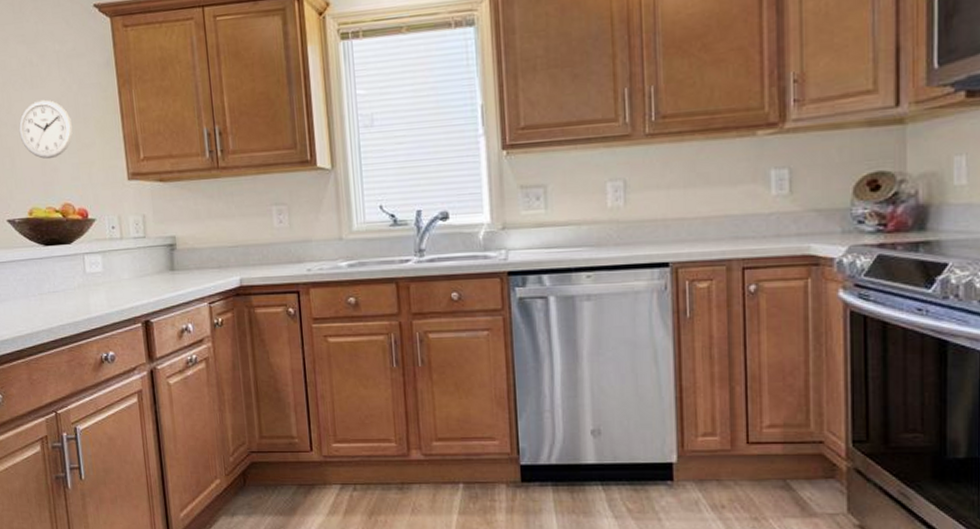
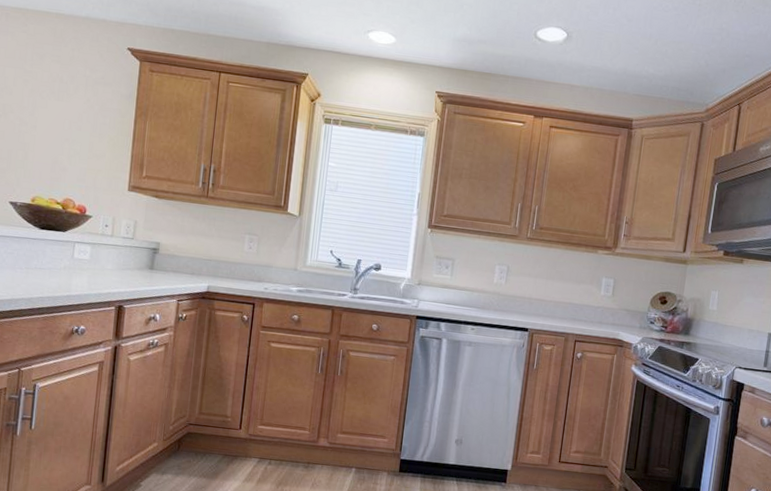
wall clock: present [18,99,73,159] -> none [37,111,88,160]

